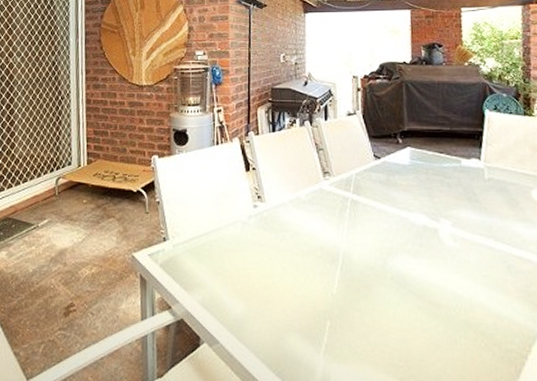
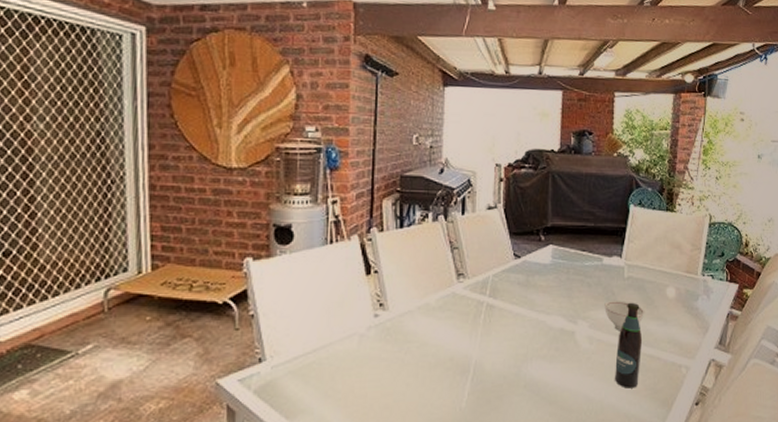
bowl: none [466,201,510,231] -> present [604,301,645,331]
bottle: none [482,203,510,289] -> present [615,302,643,388]

